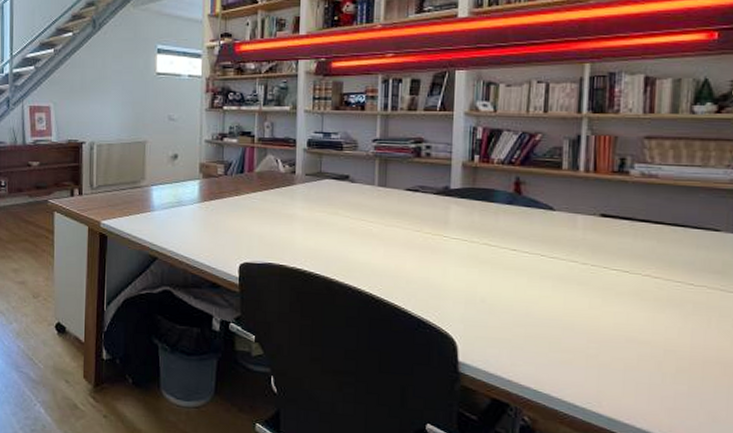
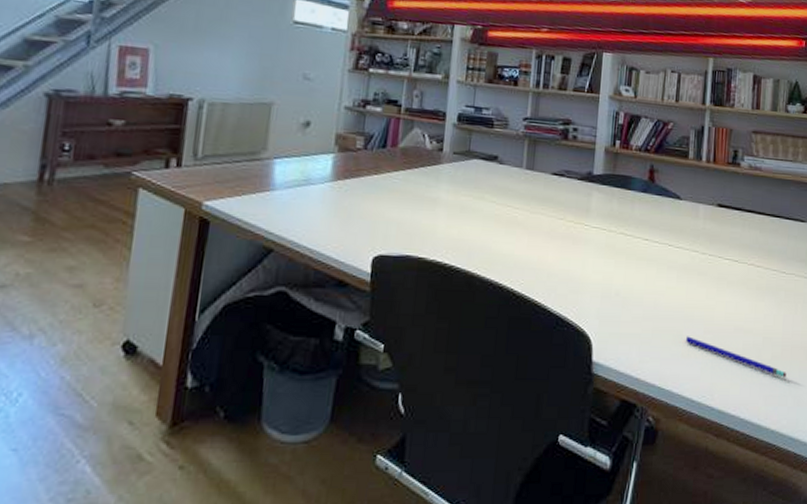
pen: none [566,344,697,392] -> present [686,336,787,378]

